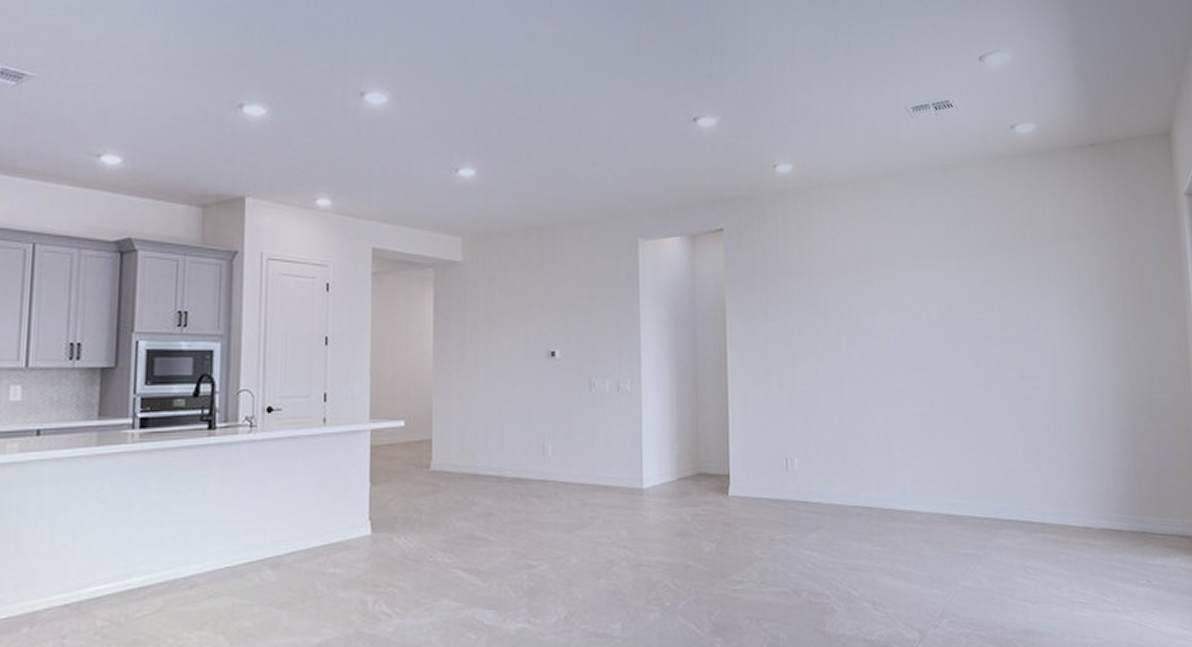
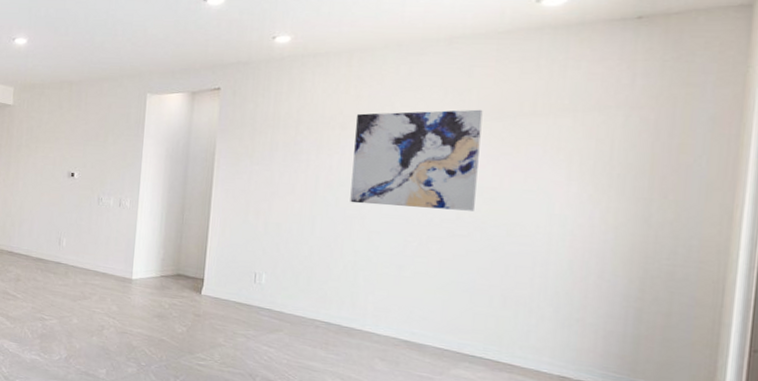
wall art: none [869,243,989,359] -> present [350,109,483,211]

